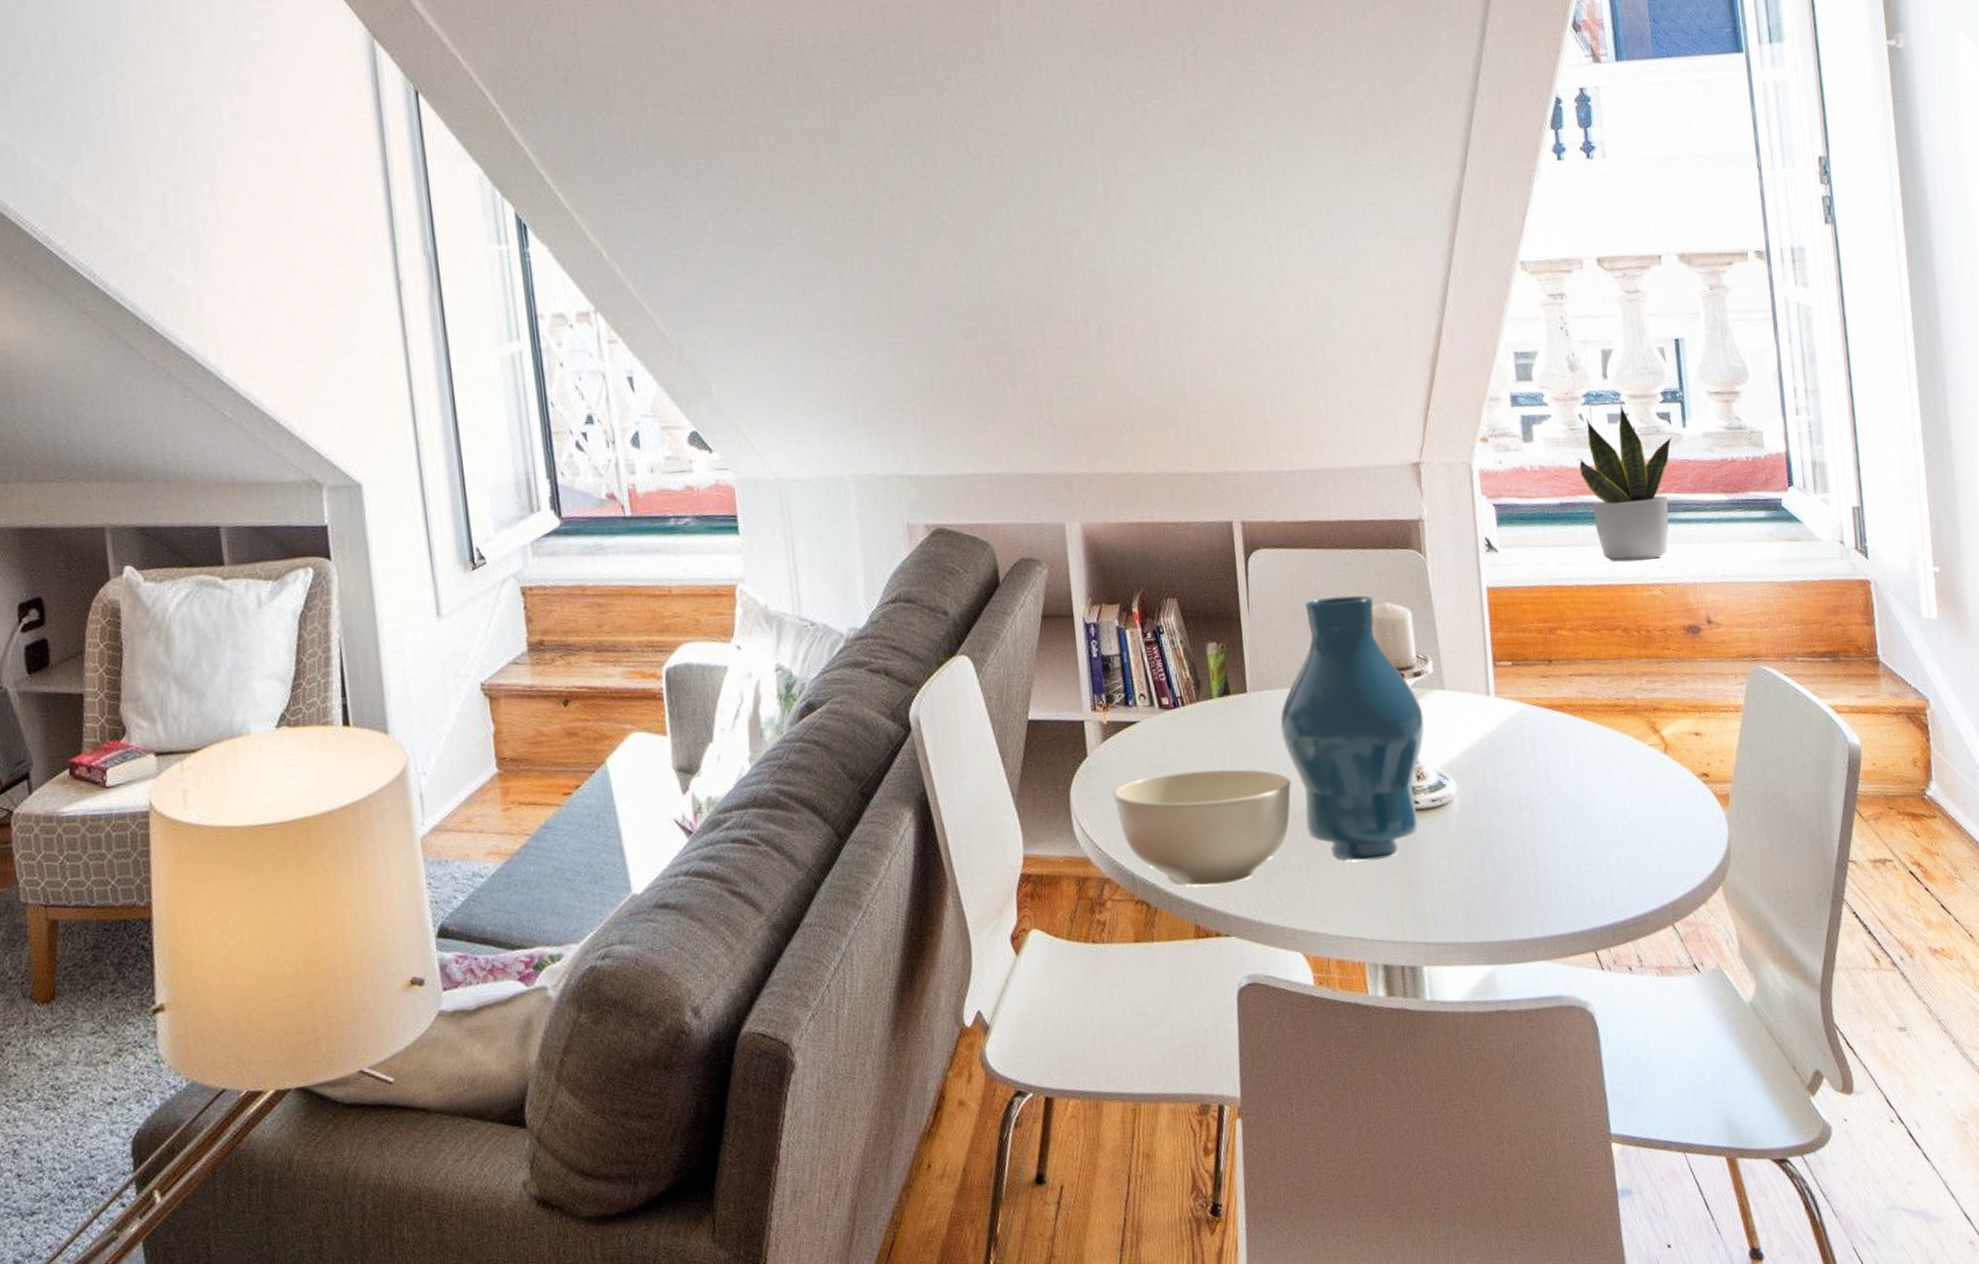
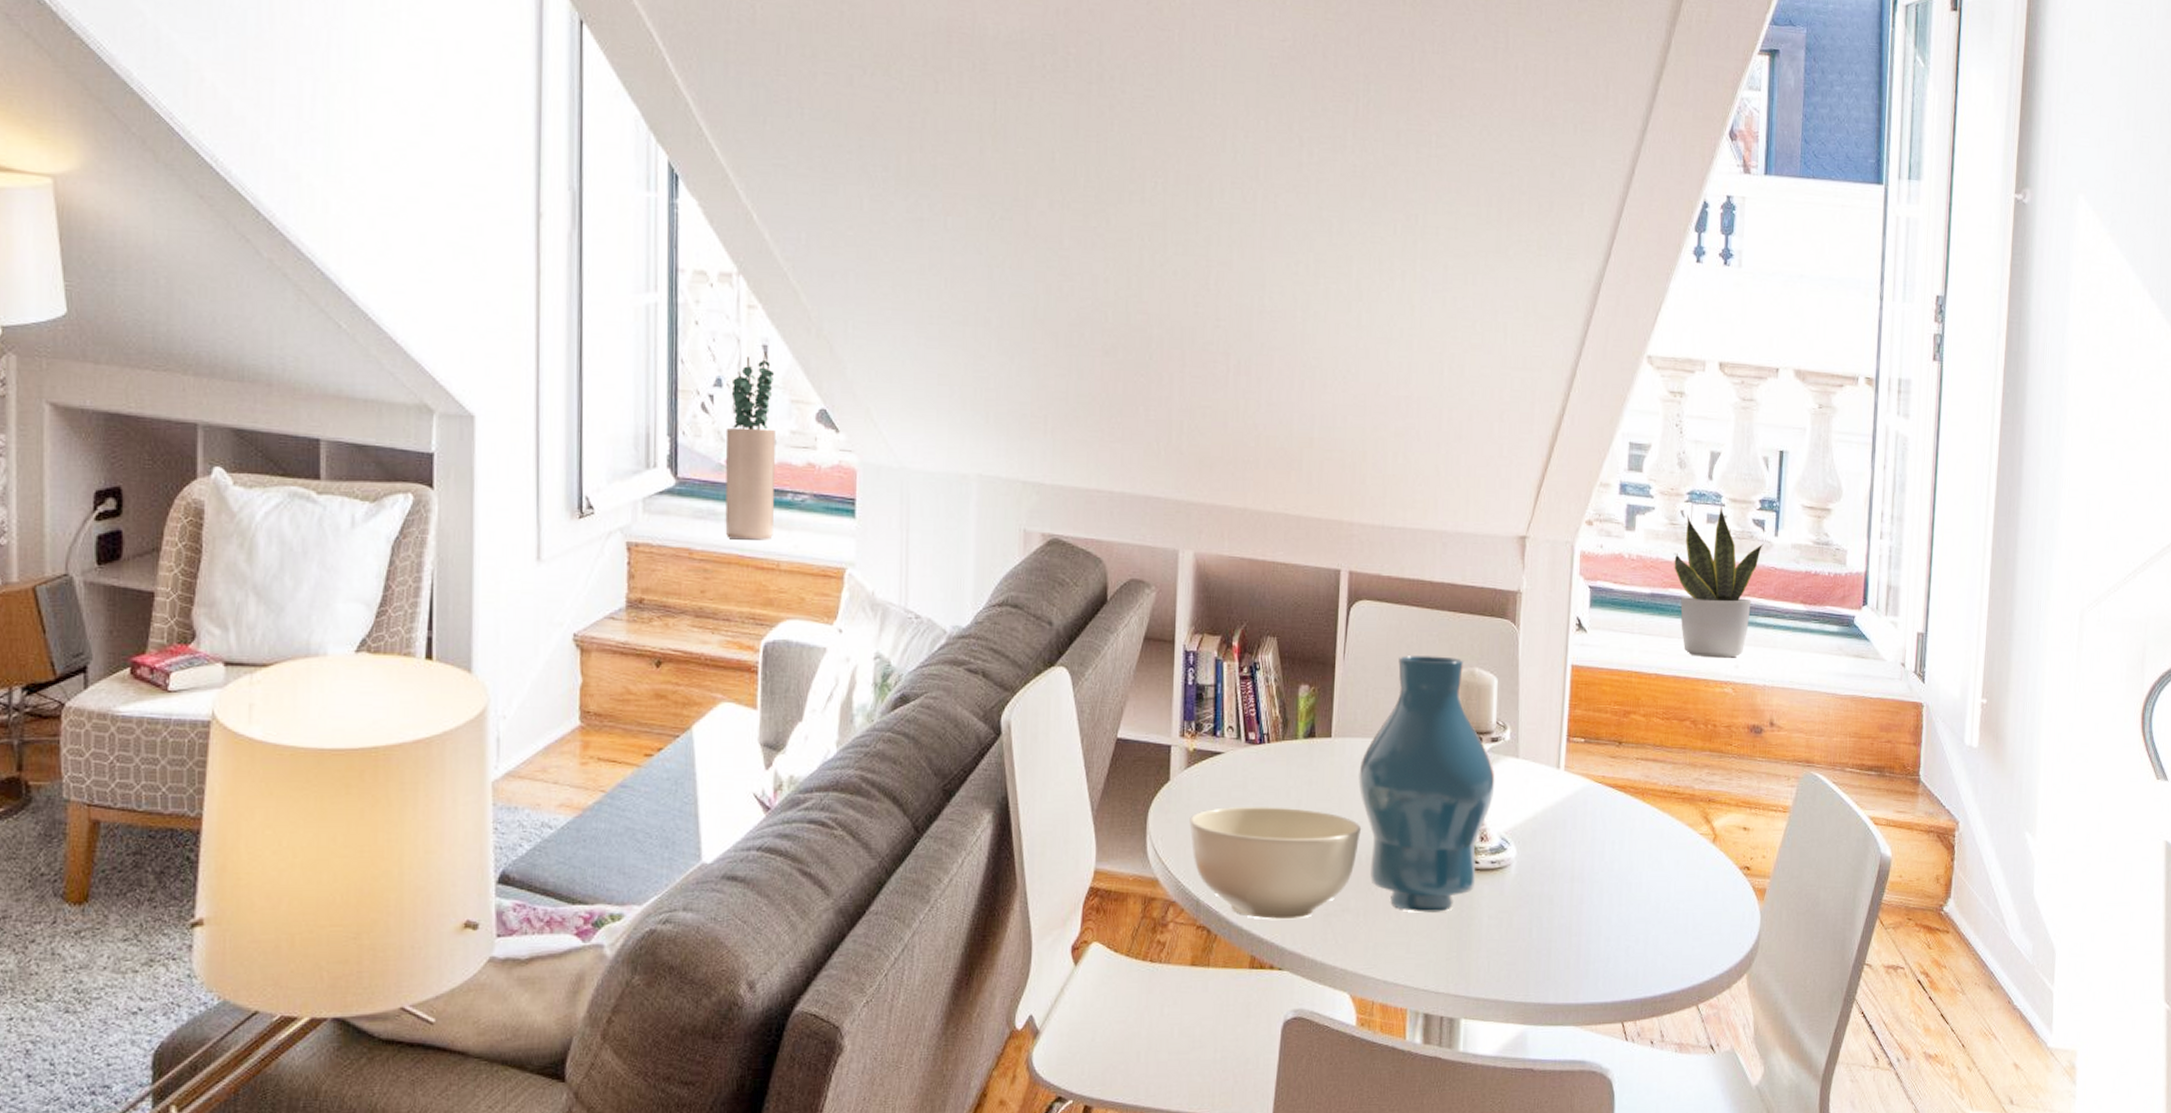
vase: none [603,383,661,571] -> present [725,351,775,540]

